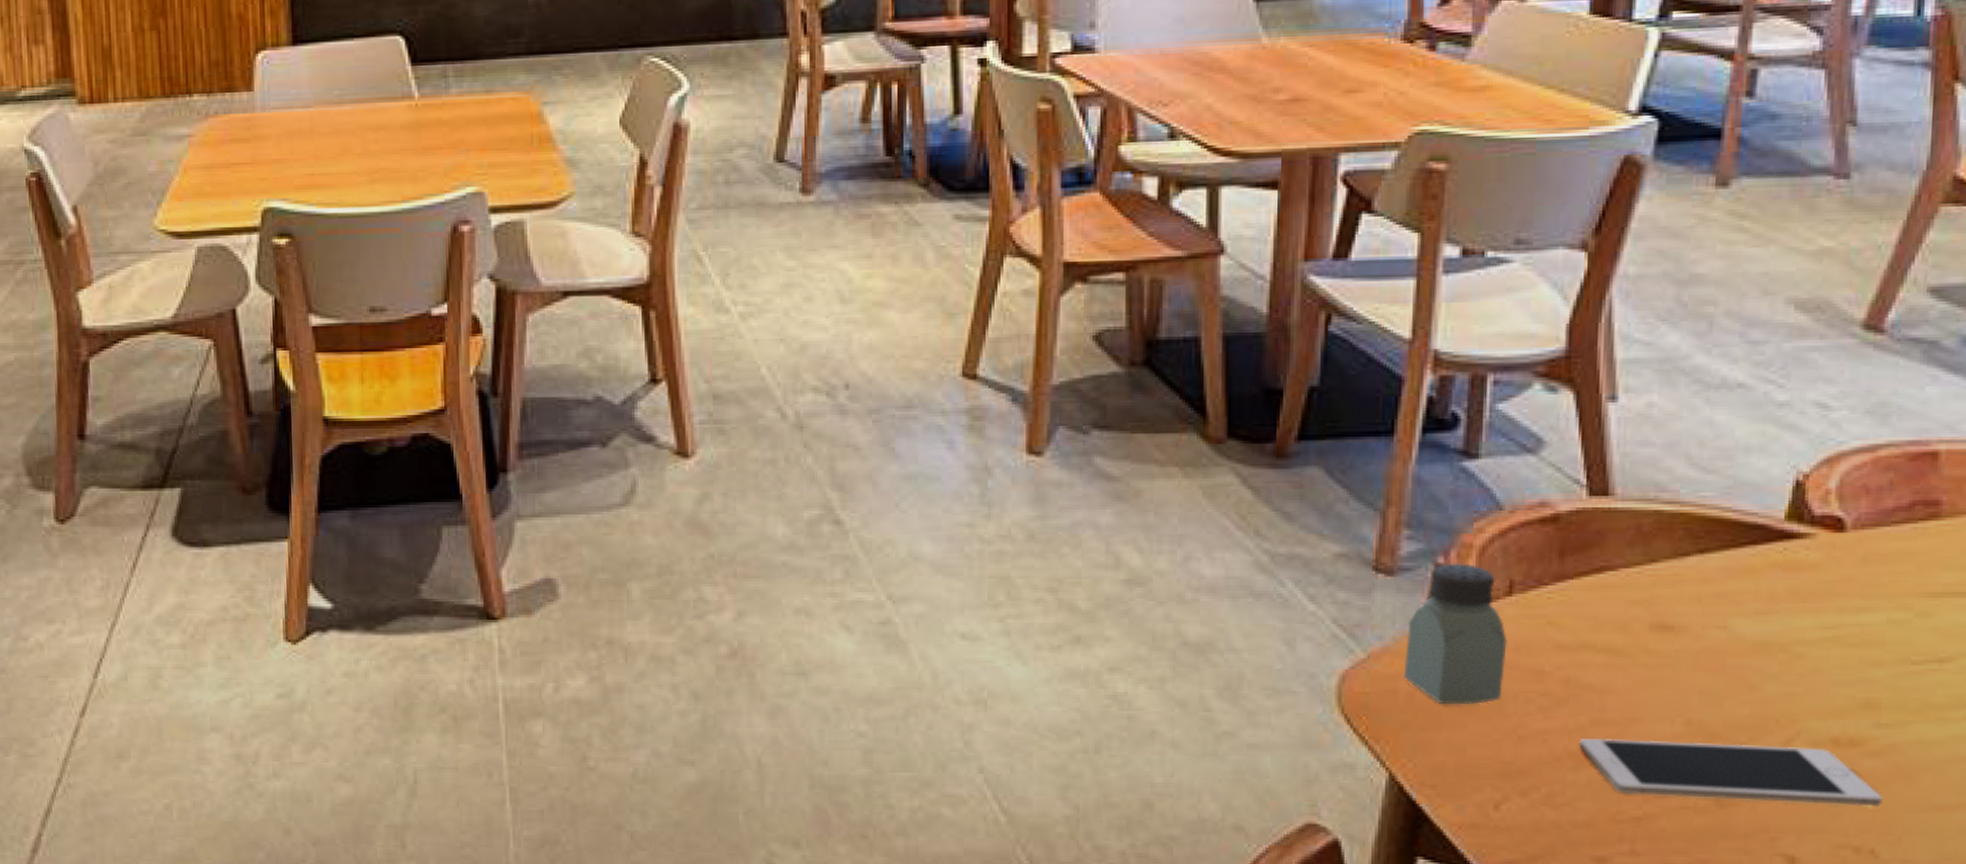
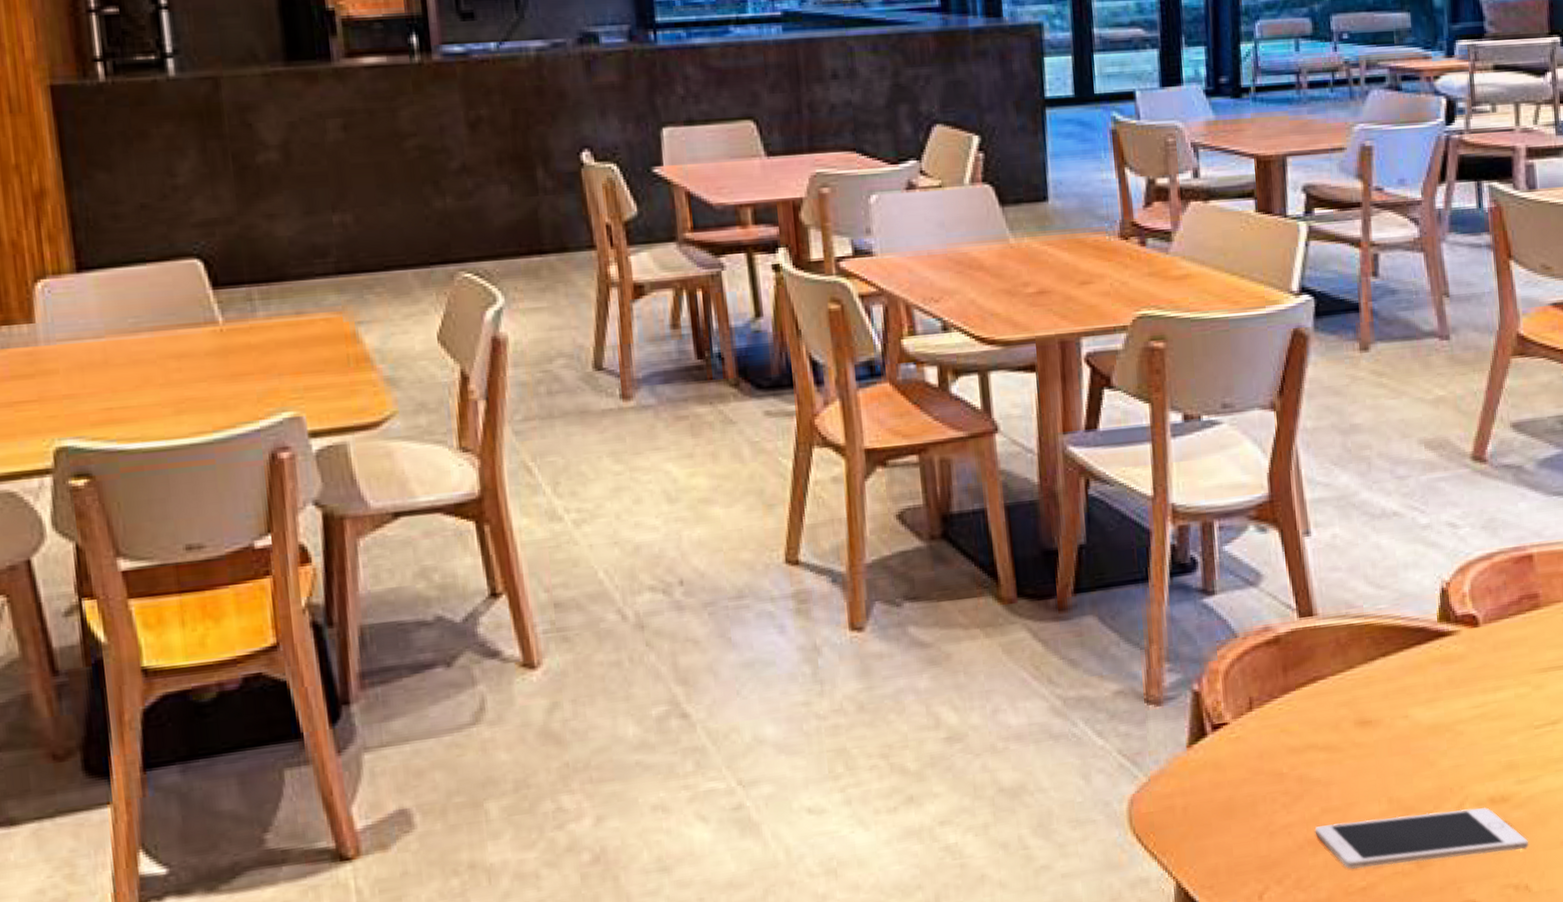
saltshaker: present [1403,563,1507,705] -> none [1176,687,1254,813]

